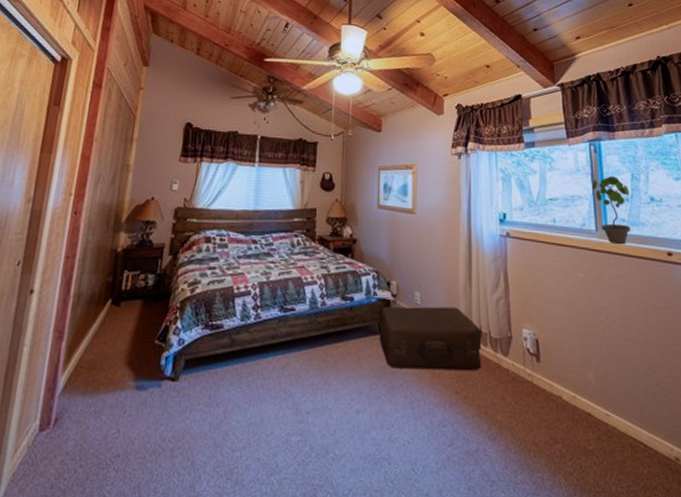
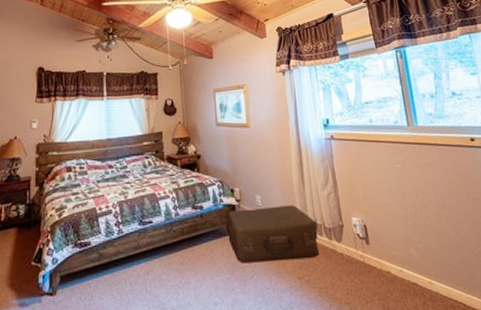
potted plant: present [592,176,631,245] -> none [401,77,438,137]

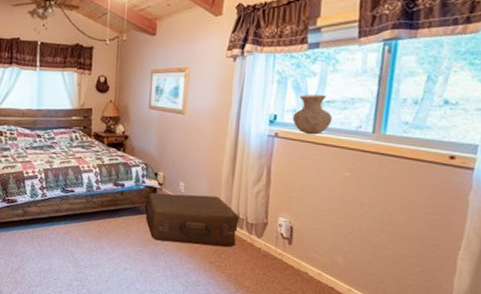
vase: none [341,98,374,134] -> present [292,94,333,135]

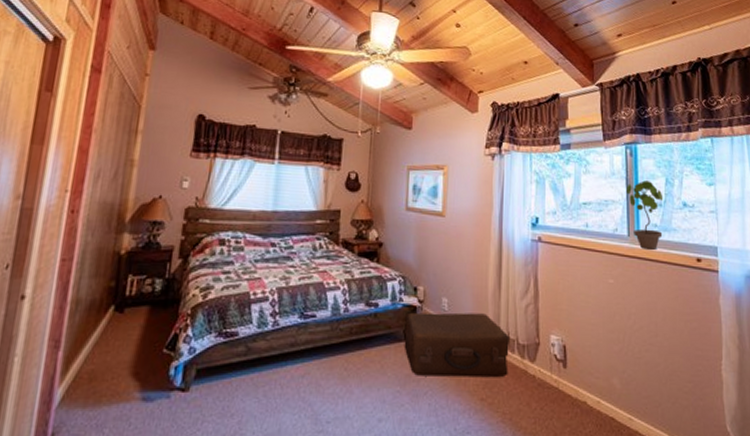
vase: present [292,94,333,135] -> none [553,196,590,239]
potted plant: none [377,78,421,148] -> present [627,180,663,251]

